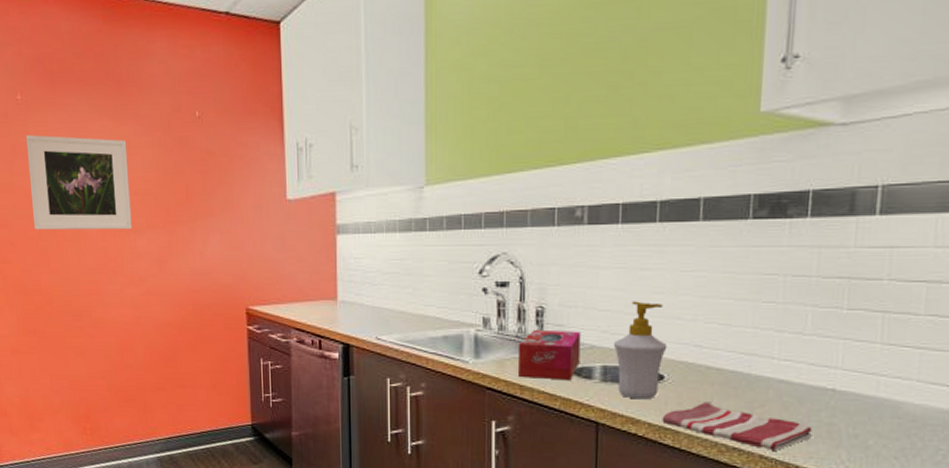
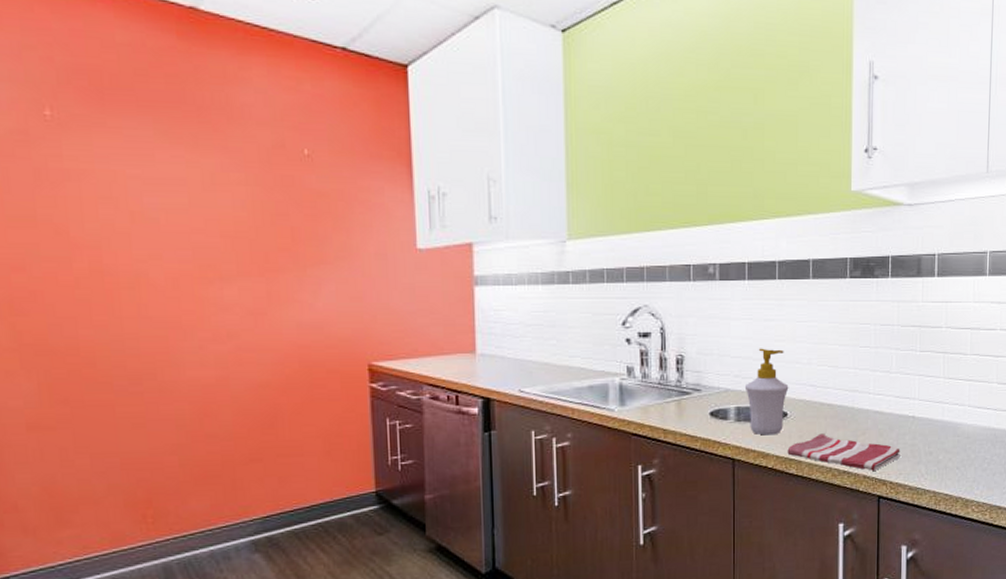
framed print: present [26,135,132,230] -> none [57,159,217,277]
tissue box: present [519,329,581,381] -> none [662,376,717,423]

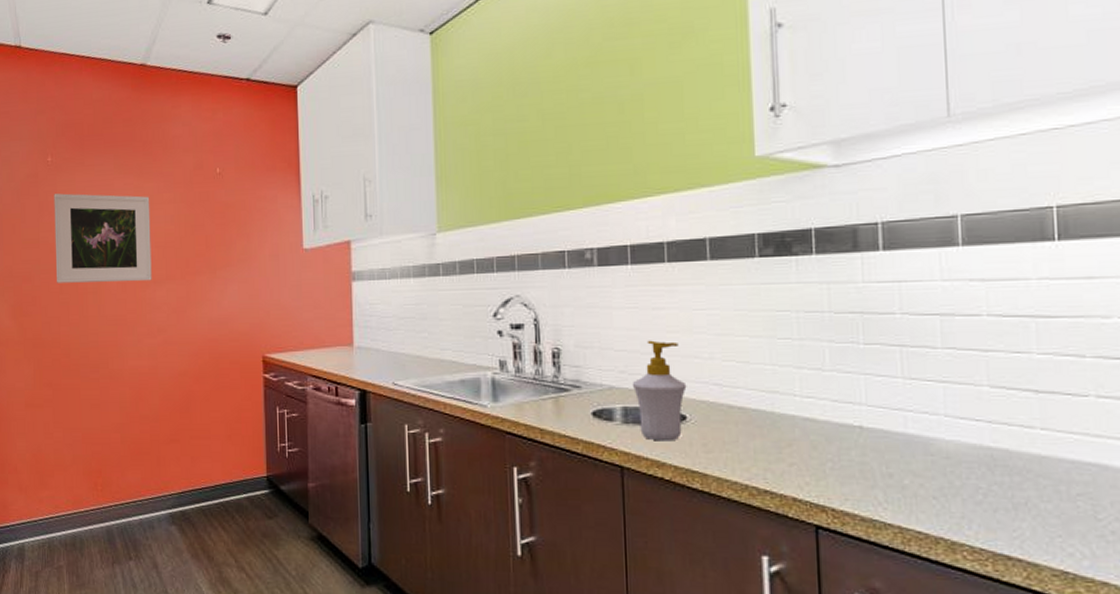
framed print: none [57,159,217,277] -> present [54,193,152,283]
dish towel: present [787,433,900,471] -> none [688,442,845,493]

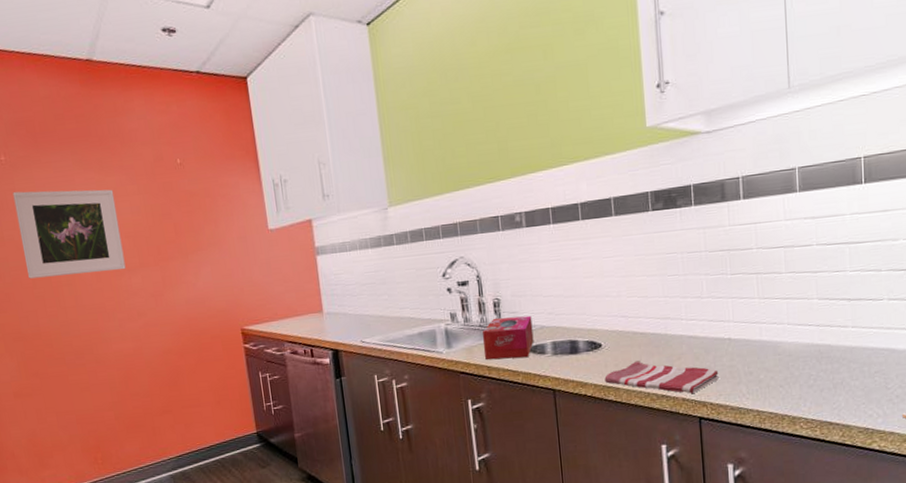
tissue box: none [537,371,600,423] -> present [483,315,534,360]
soap bottle: present [632,340,687,442] -> none [558,285,601,367]
dish towel: none [688,442,845,493] -> present [604,361,719,394]

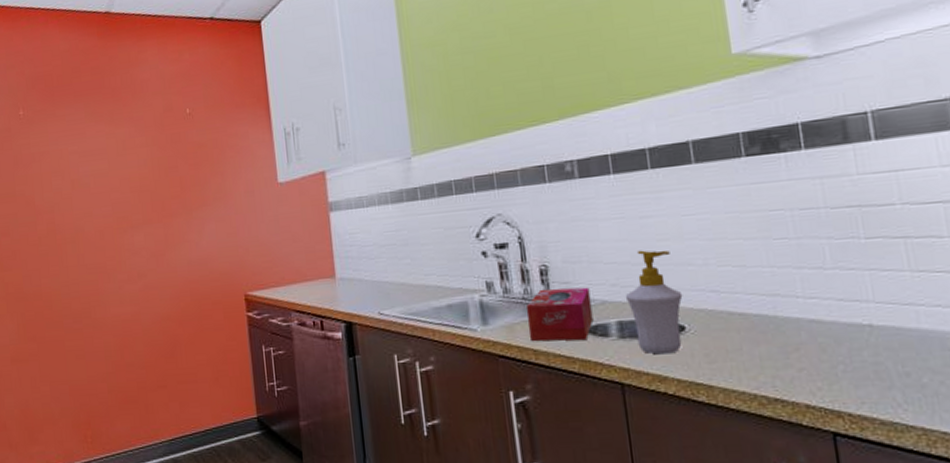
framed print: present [12,189,126,279] -> none [27,142,129,236]
soap bottle: none [558,285,601,367] -> present [625,250,683,355]
dish towel: present [604,361,719,394] -> none [691,350,859,399]

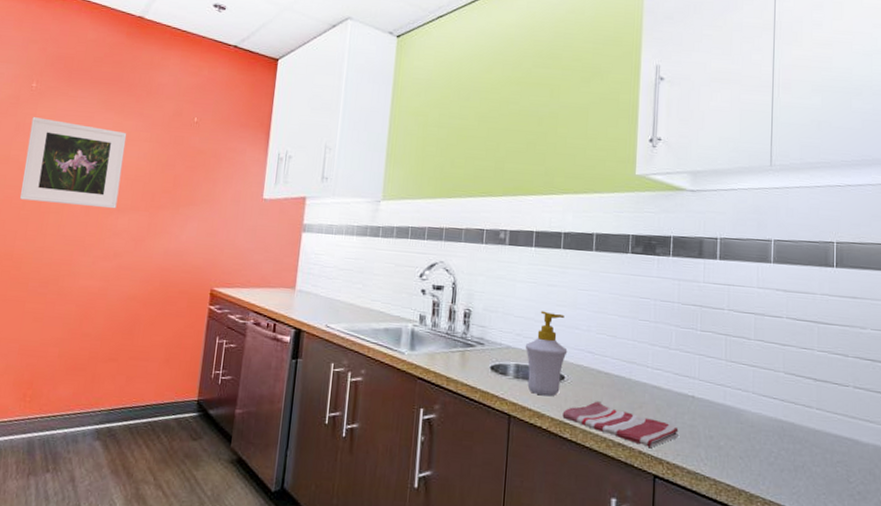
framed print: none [27,142,129,236] -> present [20,117,127,209]
tissue box: present [527,287,593,342] -> none [446,328,500,376]
dish towel: none [691,350,859,399] -> present [562,401,679,448]

